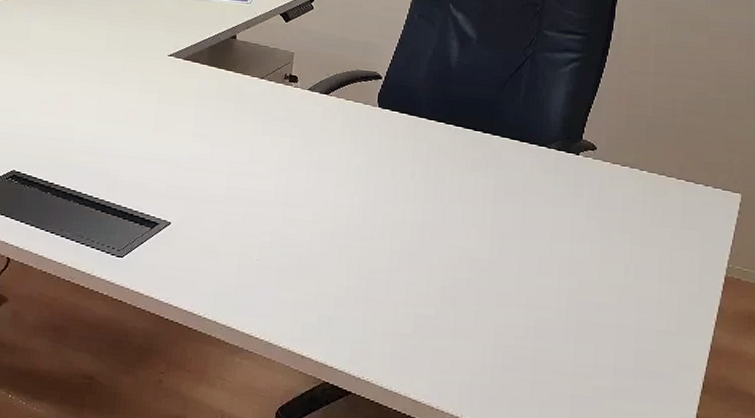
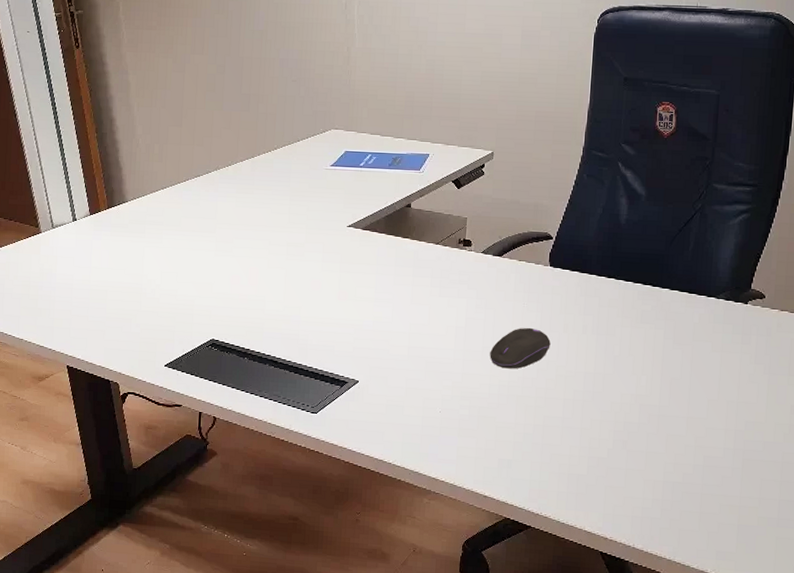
computer mouse: none [313,171,377,216] -> present [490,327,551,369]

